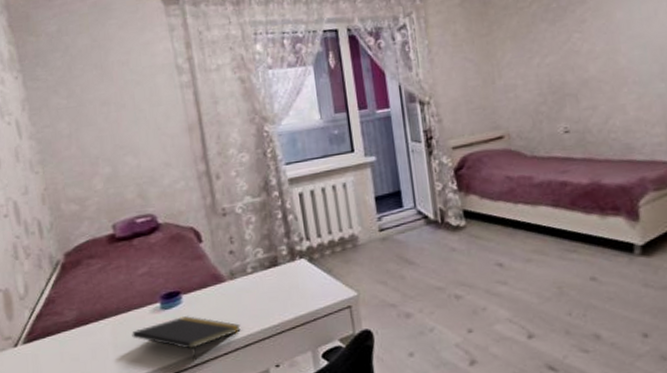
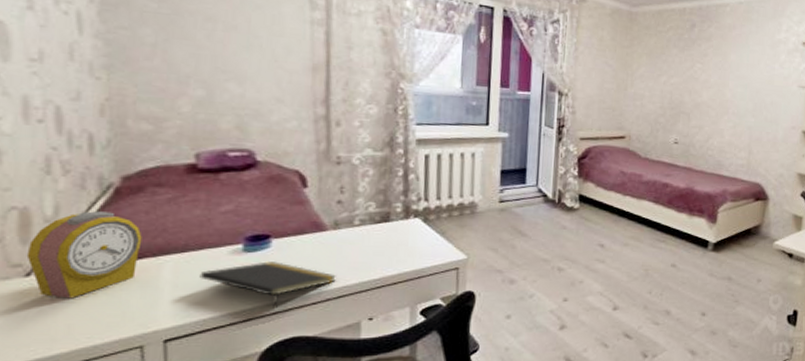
alarm clock: none [12,285,86,364] -> present [26,211,142,299]

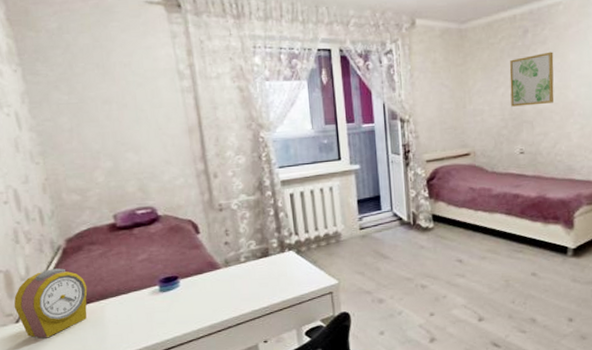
notepad: present [199,261,336,309] -> none [131,298,233,337]
wall art: none [671,49,716,99] -> present [509,51,554,107]

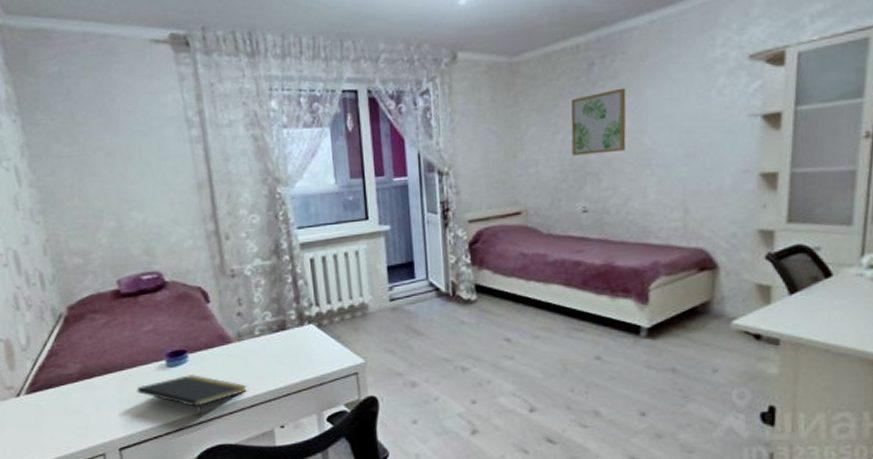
alarm clock: present [14,268,88,338] -> none [14,338,90,414]
notepad: none [131,298,233,337] -> present [137,375,247,419]

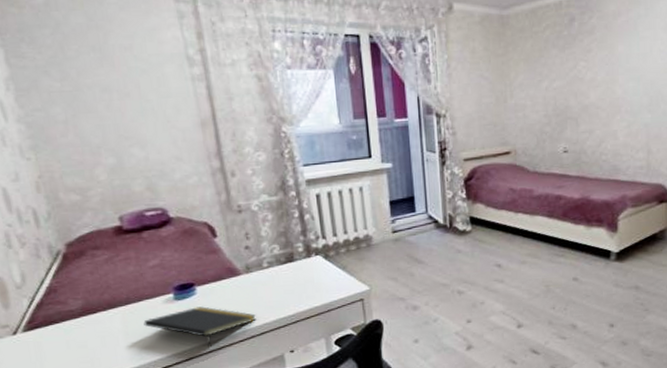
wall art: present [571,88,626,156] -> none [554,42,601,102]

